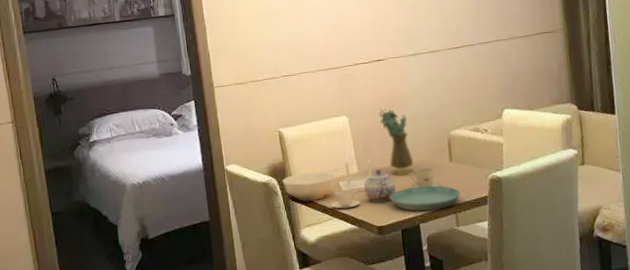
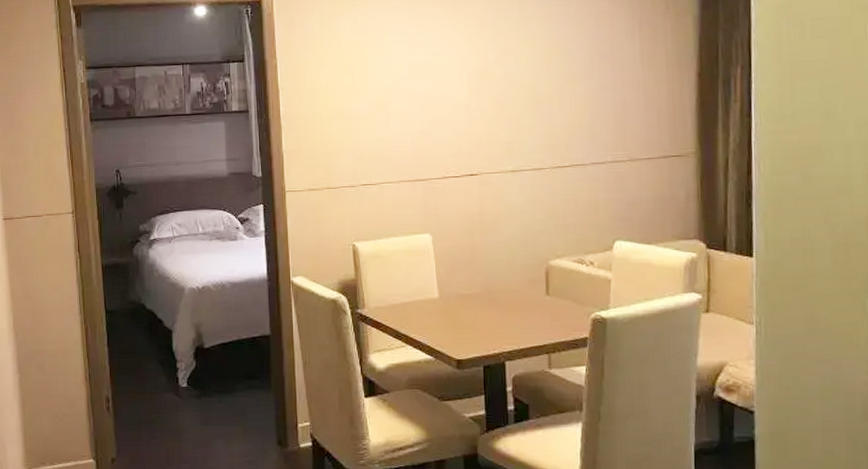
bowl: present [282,171,336,202] -> none [352,292,413,324]
teacup: present [331,189,361,209] -> none [405,315,439,336]
napkin holder: present [338,158,373,193] -> none [415,283,455,320]
teapot: present [363,169,397,203] -> none [443,296,482,333]
vase: present [379,108,414,177] -> none [467,229,504,307]
saucer: present [390,185,461,211] -> none [473,319,556,348]
teacup: present [408,167,442,188] -> none [496,298,535,322]

